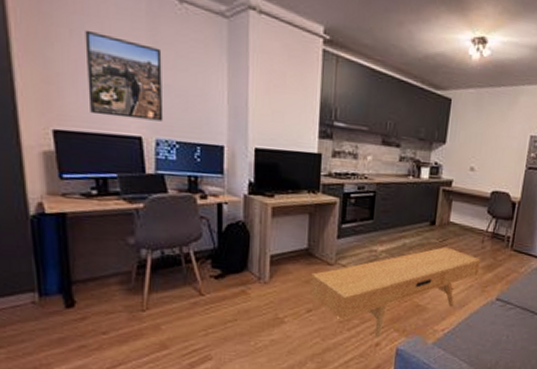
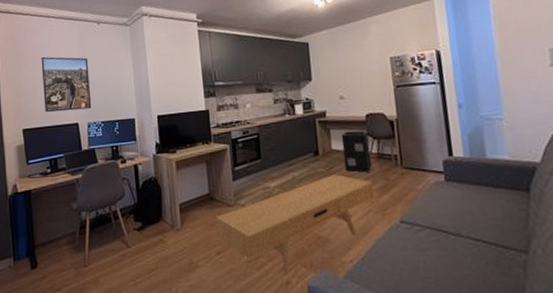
speaker: none [458,205,489,249] -> present [341,130,372,172]

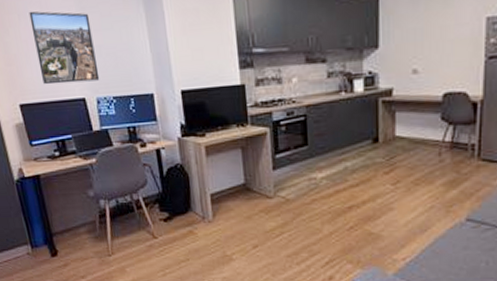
tv console: present [216,174,375,276] -> none [252,165,441,271]
speaker: present [341,130,372,172] -> none [408,113,443,164]

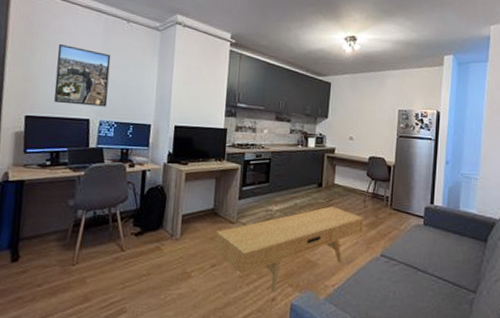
tv console: none [252,165,441,271] -> present [214,206,364,293]

